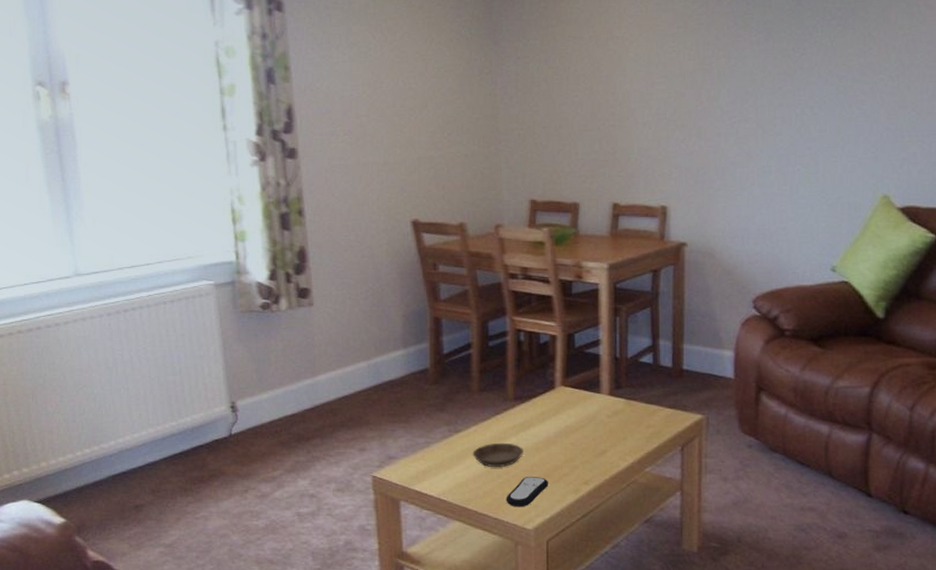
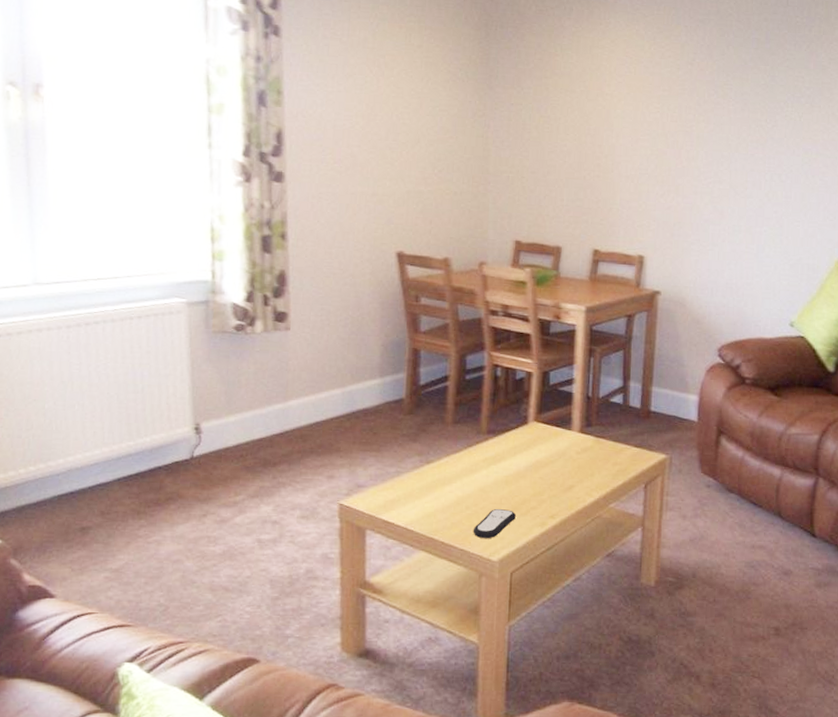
saucer: present [473,442,523,467] -> none [443,474,493,499]

